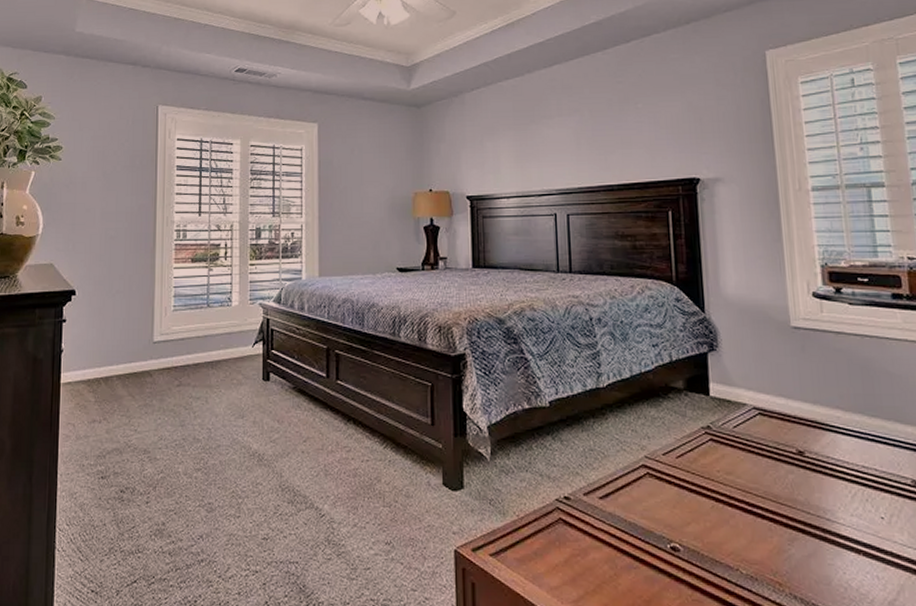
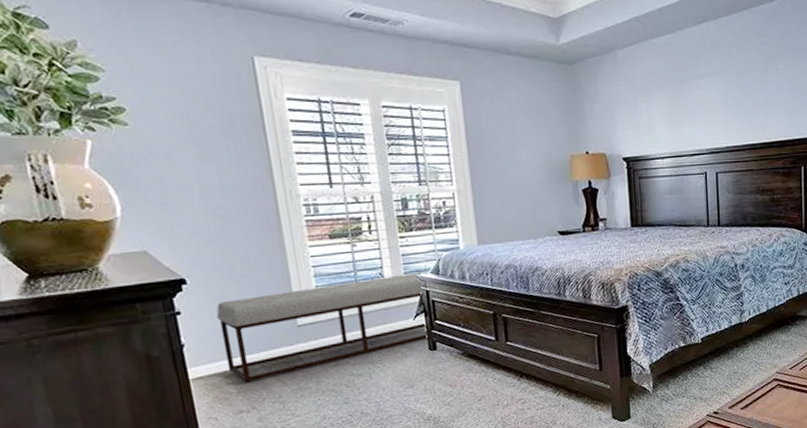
bench: none [92,299,272,393] -> present [216,271,430,383]

